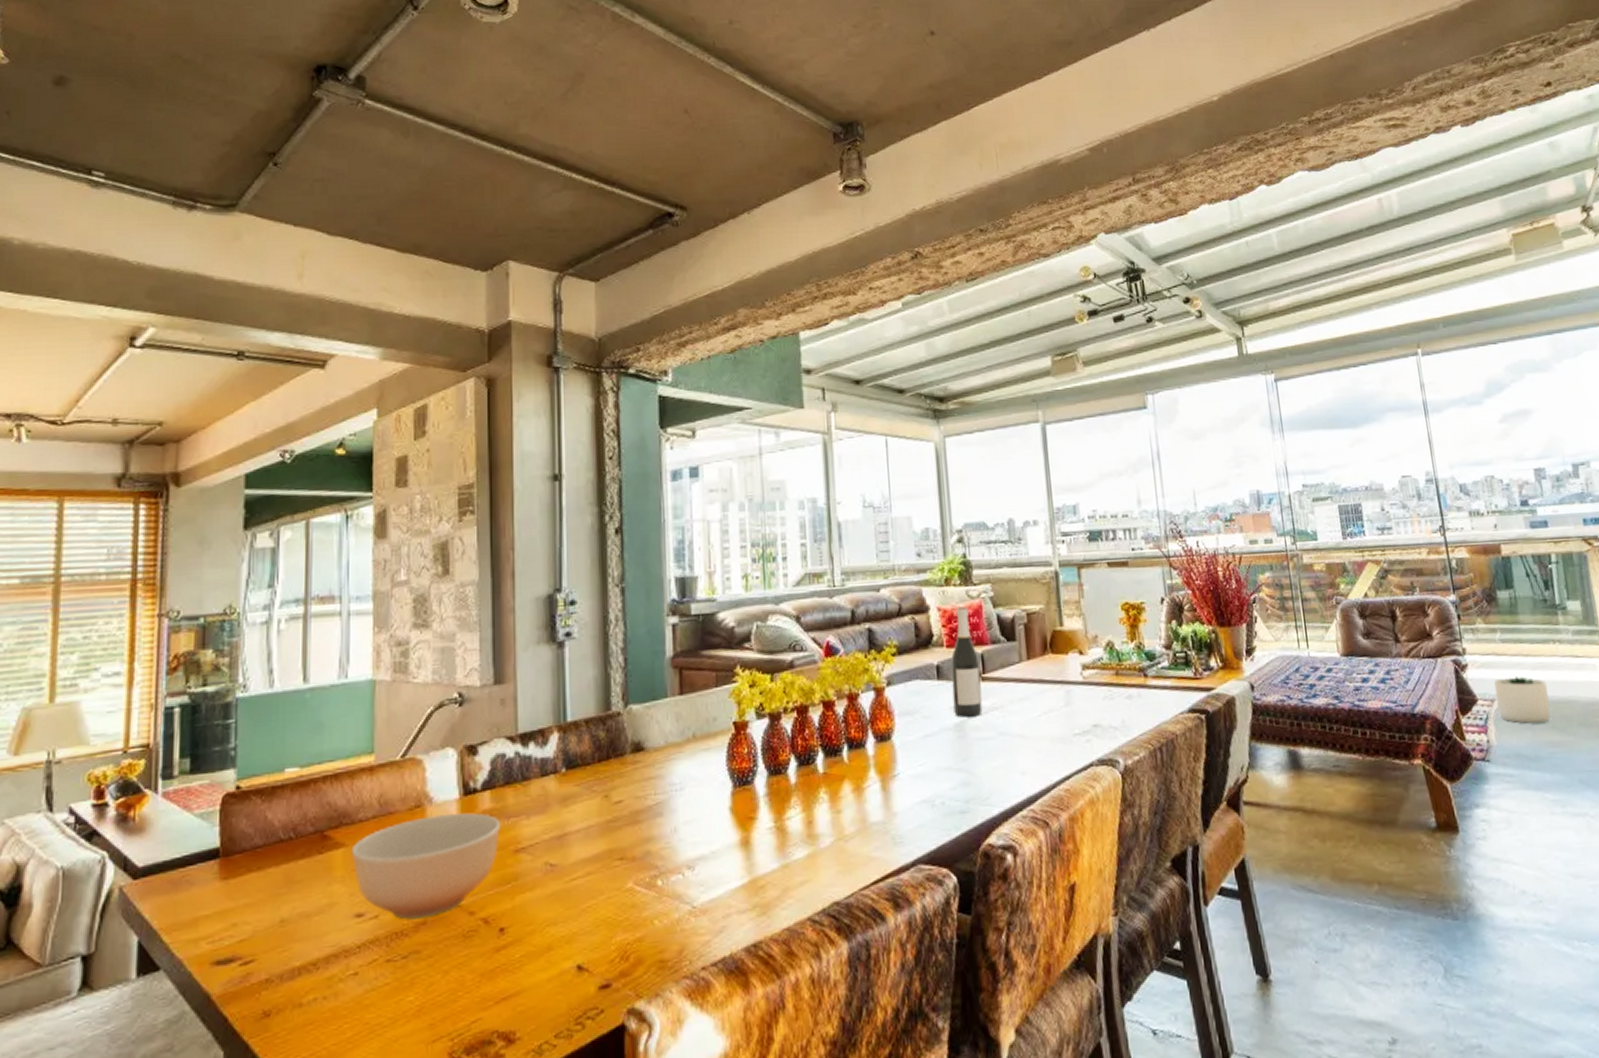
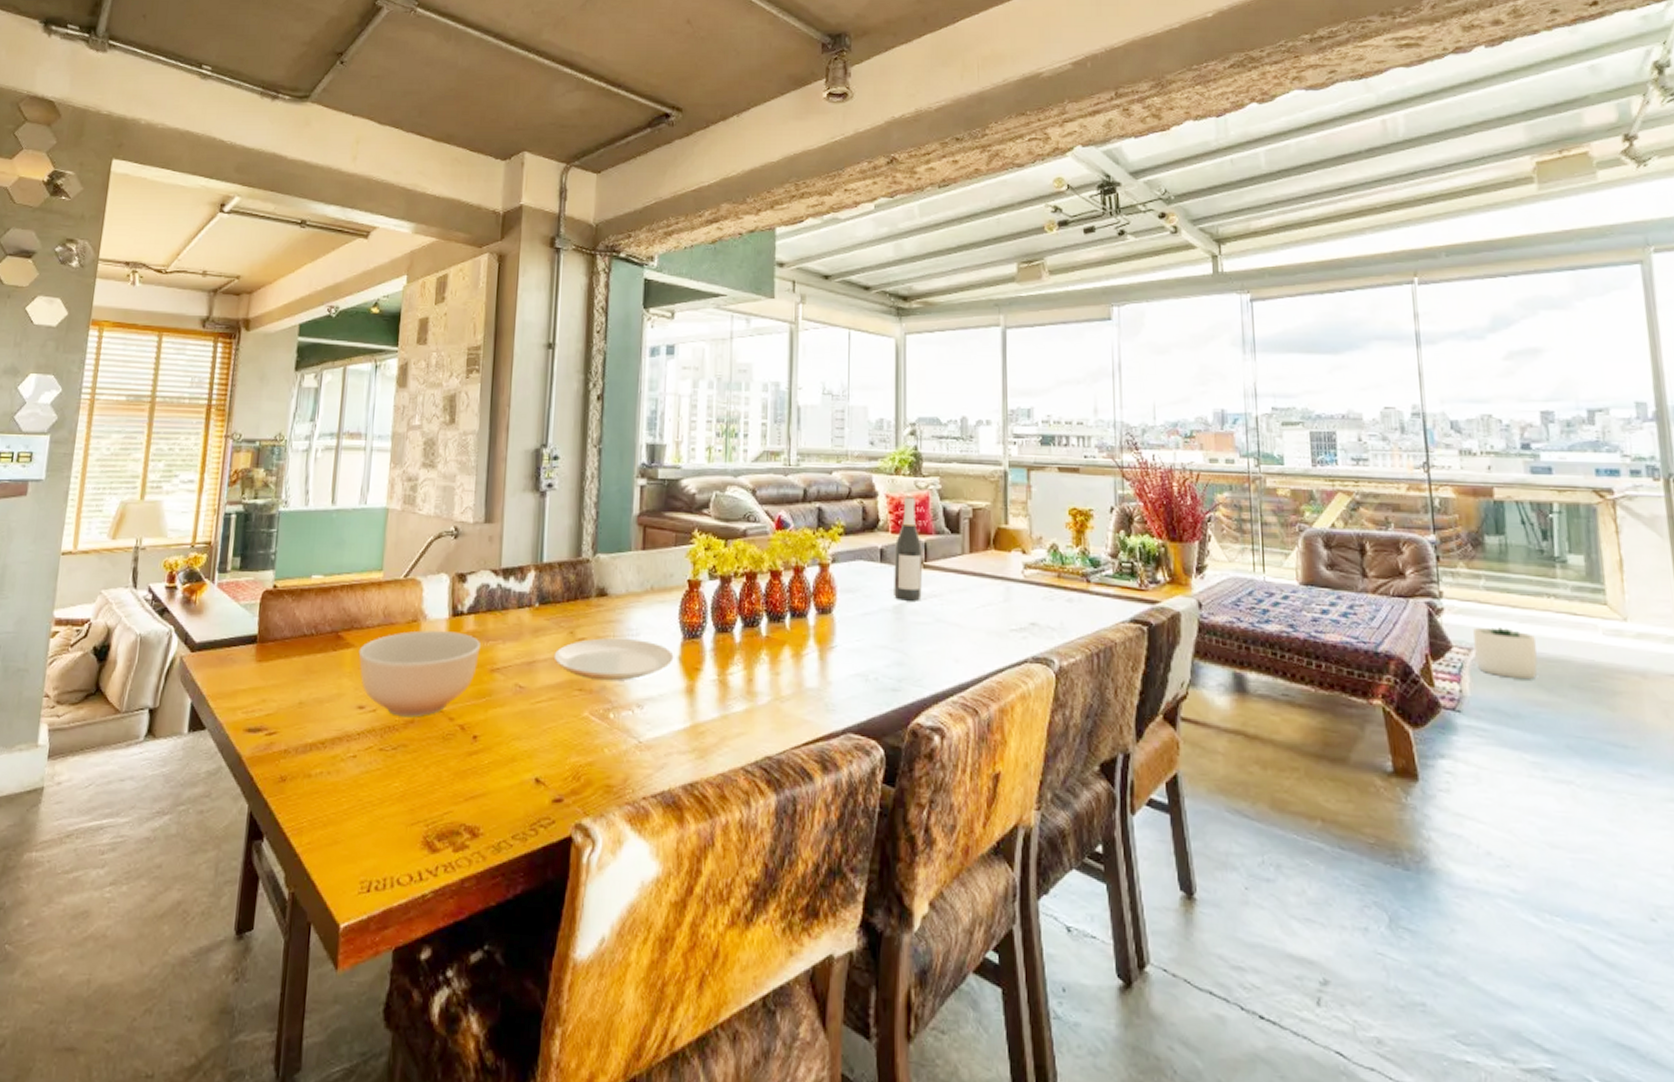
plate: none [587,794,724,845] -> present [553,638,674,680]

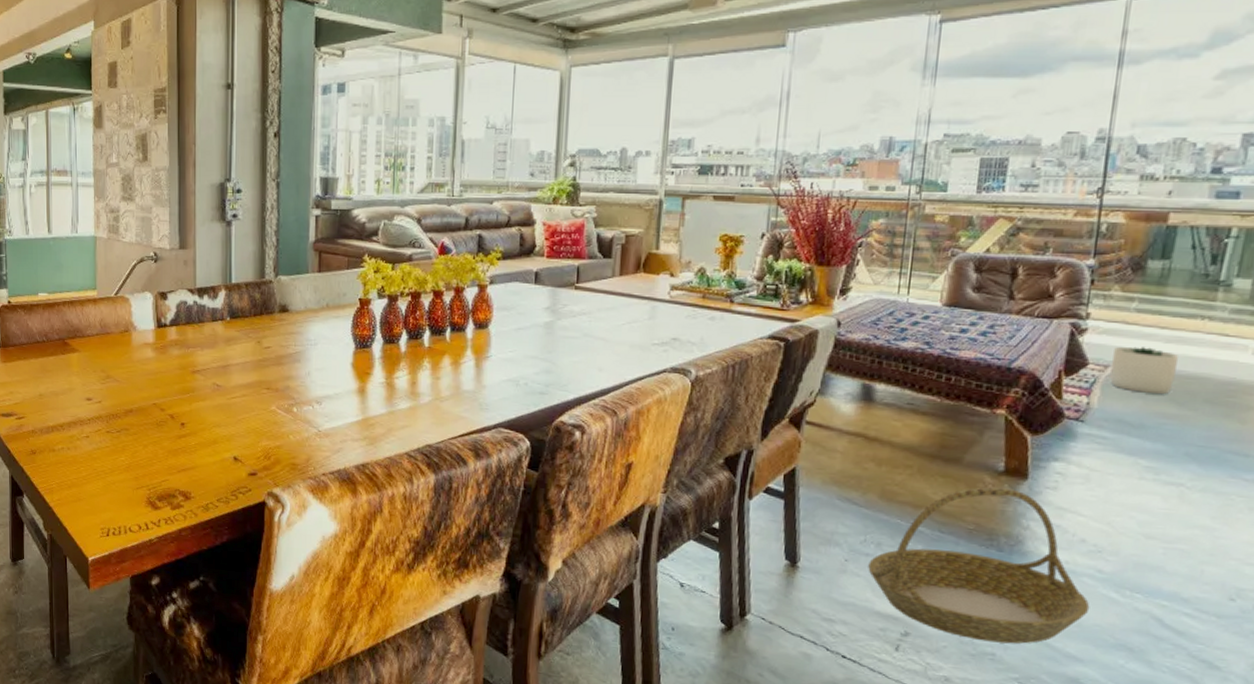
bowl: present [358,630,482,717] -> none [83,339,183,408]
plate: present [553,638,674,680] -> none [244,347,347,382]
wine bottle: present [894,495,923,601] -> none [546,223,576,318]
basket: none [1271,791,1513,990] -> present [868,487,1090,644]

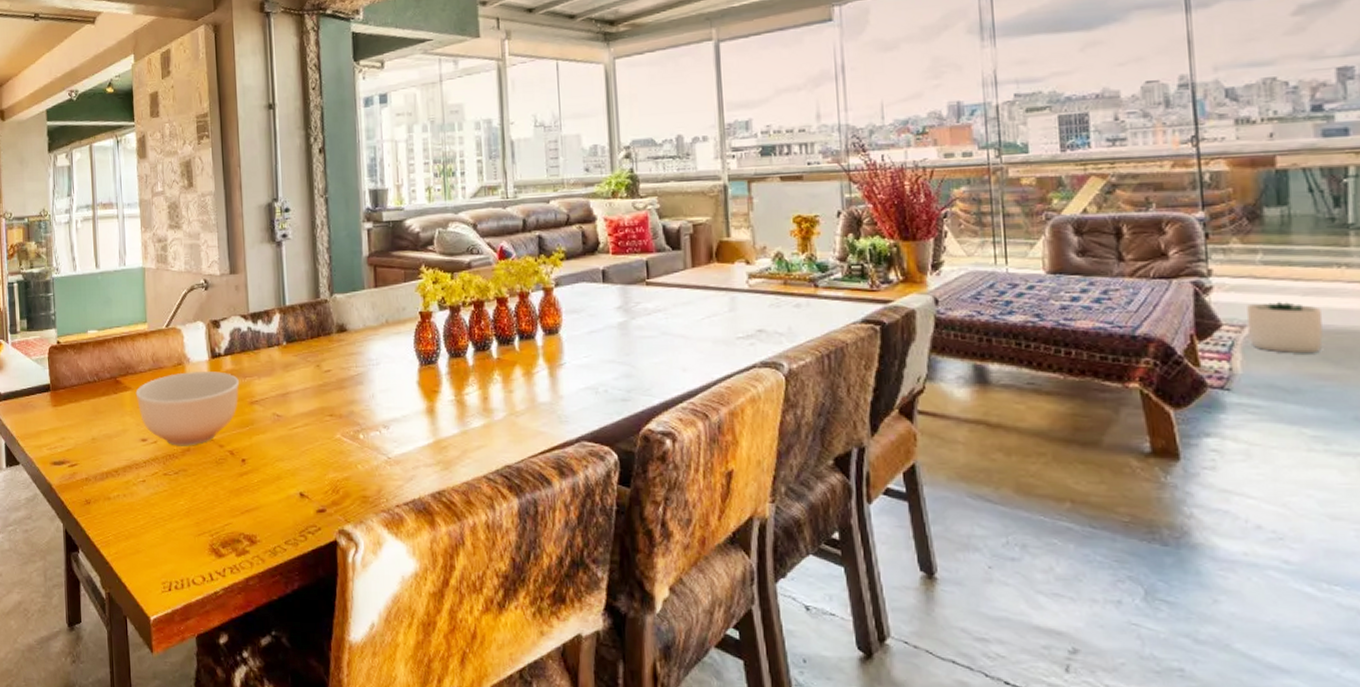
bowl: none [83,339,183,408] -> present [135,371,240,446]
basket: present [868,487,1090,644] -> none [1016,472,1284,656]

